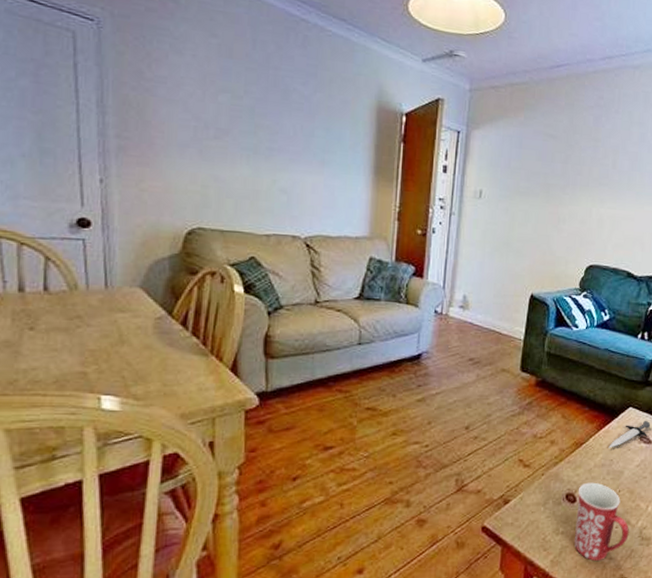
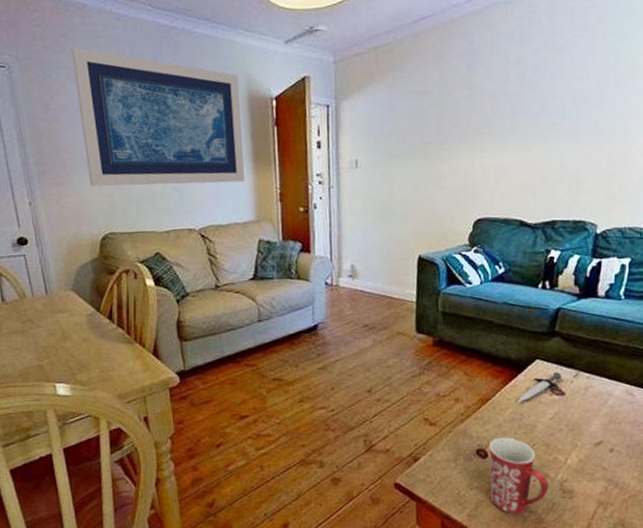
wall art: none [180,16,370,194] -> present [71,47,245,187]

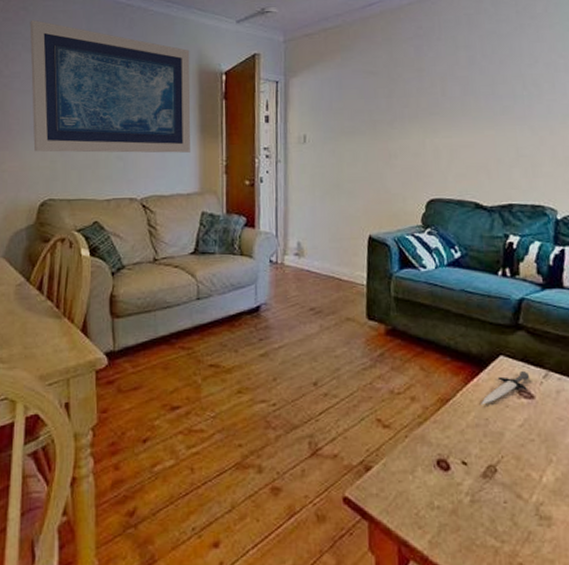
mug: present [488,437,549,515] -> none [450,446,522,545]

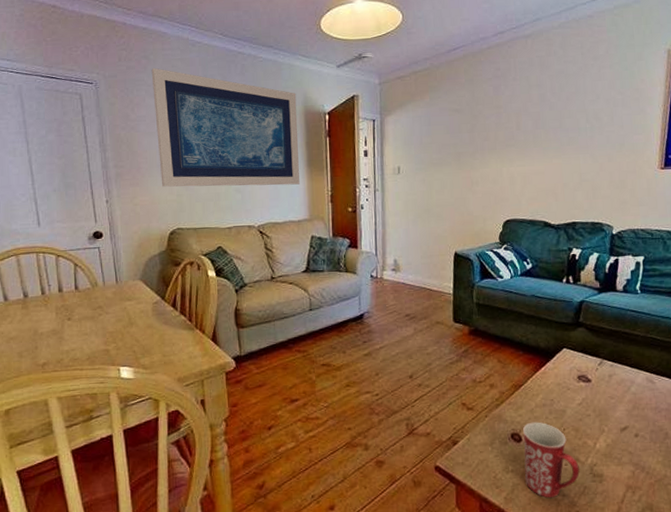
mug: none [450,446,522,545] -> present [522,422,580,498]
sword: present [481,370,530,405] -> none [547,359,588,389]

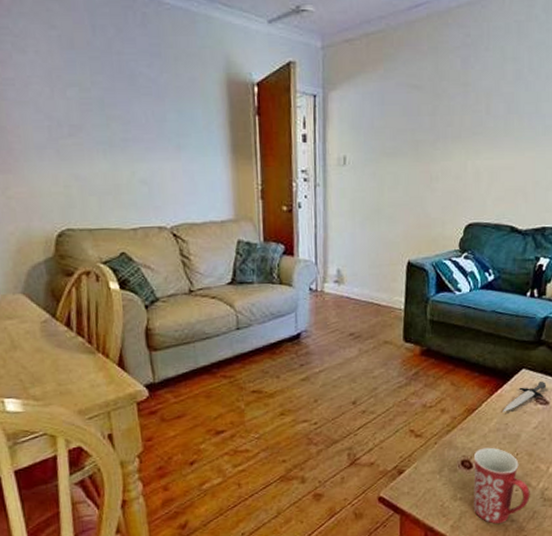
wall art: present [151,67,300,187] -> none [17,10,222,177]
sword: none [547,359,588,389] -> present [503,380,547,412]

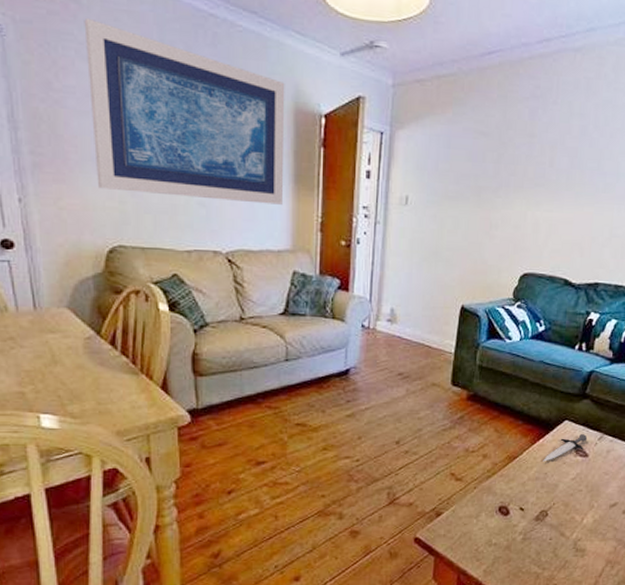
wall art: none [17,10,222,177] -> present [84,17,285,205]
mug: present [473,447,530,524] -> none [507,495,563,572]

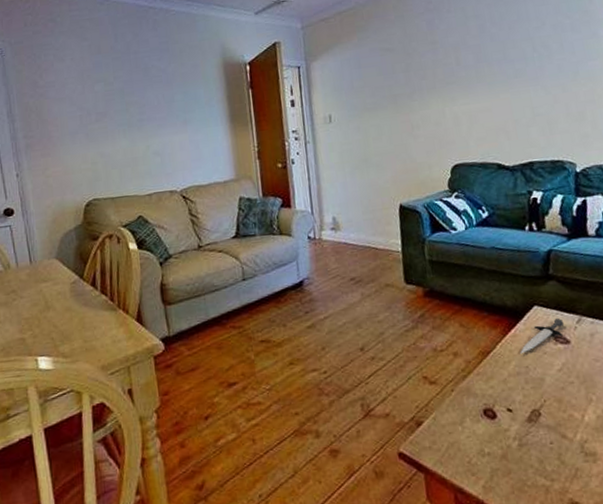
wall art: present [84,17,285,205] -> none [59,30,223,156]

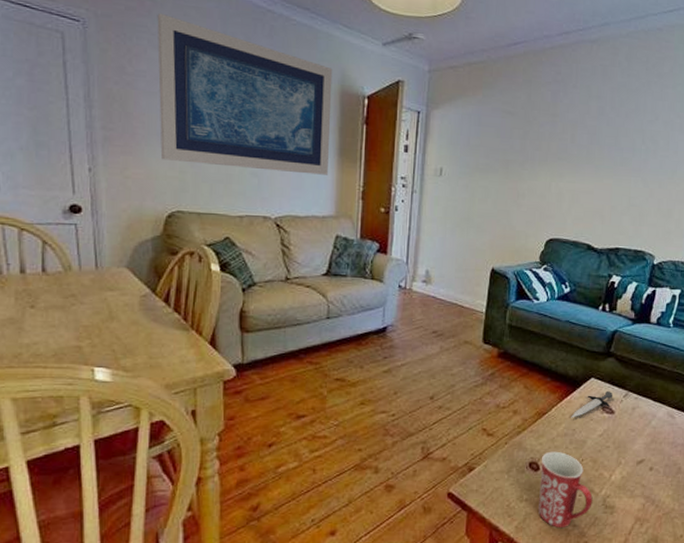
wall art: none [59,30,223,156] -> present [157,12,333,175]
mug: none [495,393,569,485] -> present [538,451,593,529]

